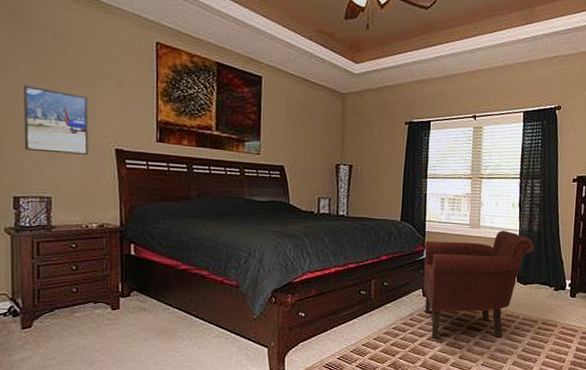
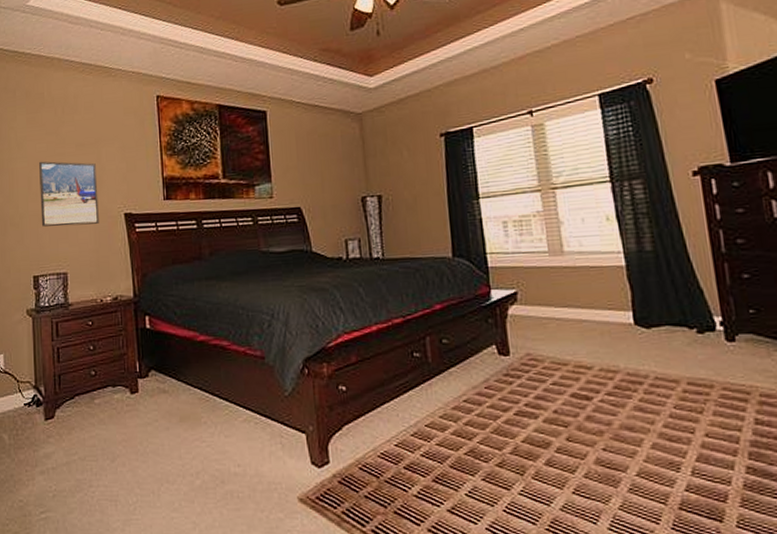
leather: present [424,231,535,339] -> none [490,255,652,413]

